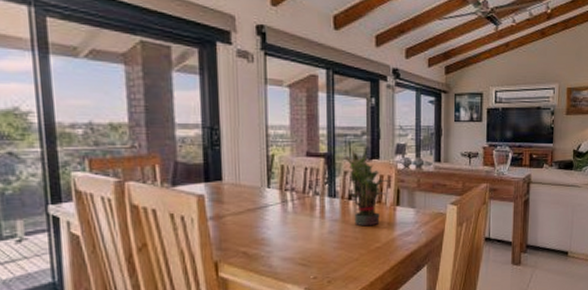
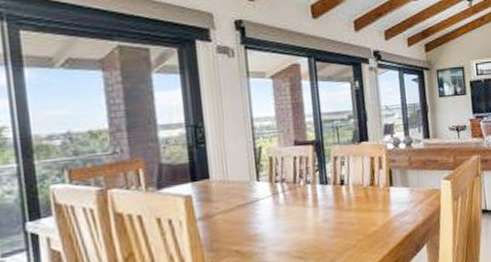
potted plant: present [345,151,391,227] -> none [334,135,382,211]

